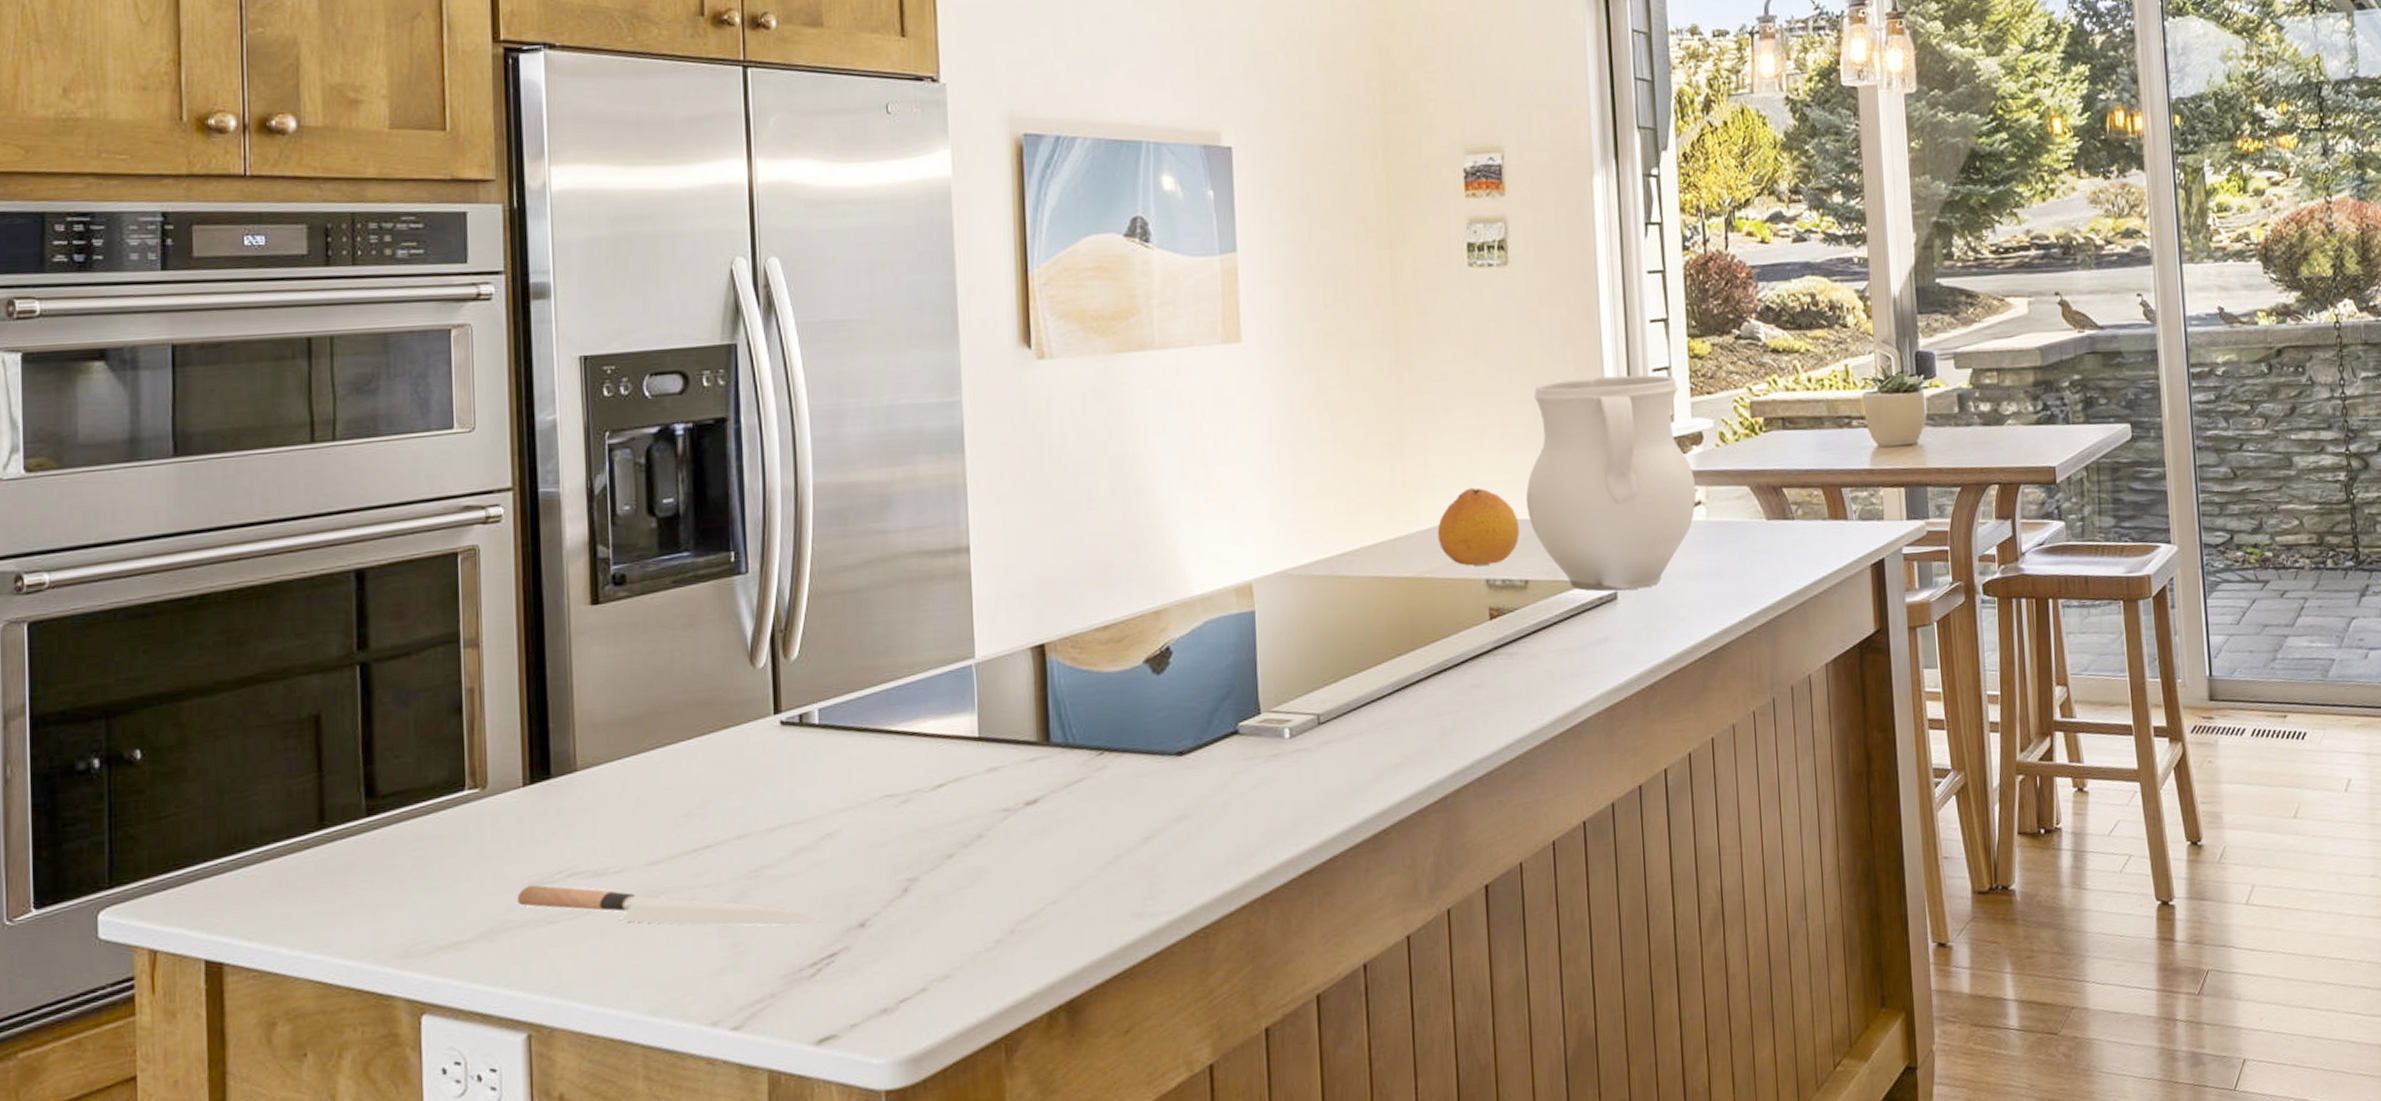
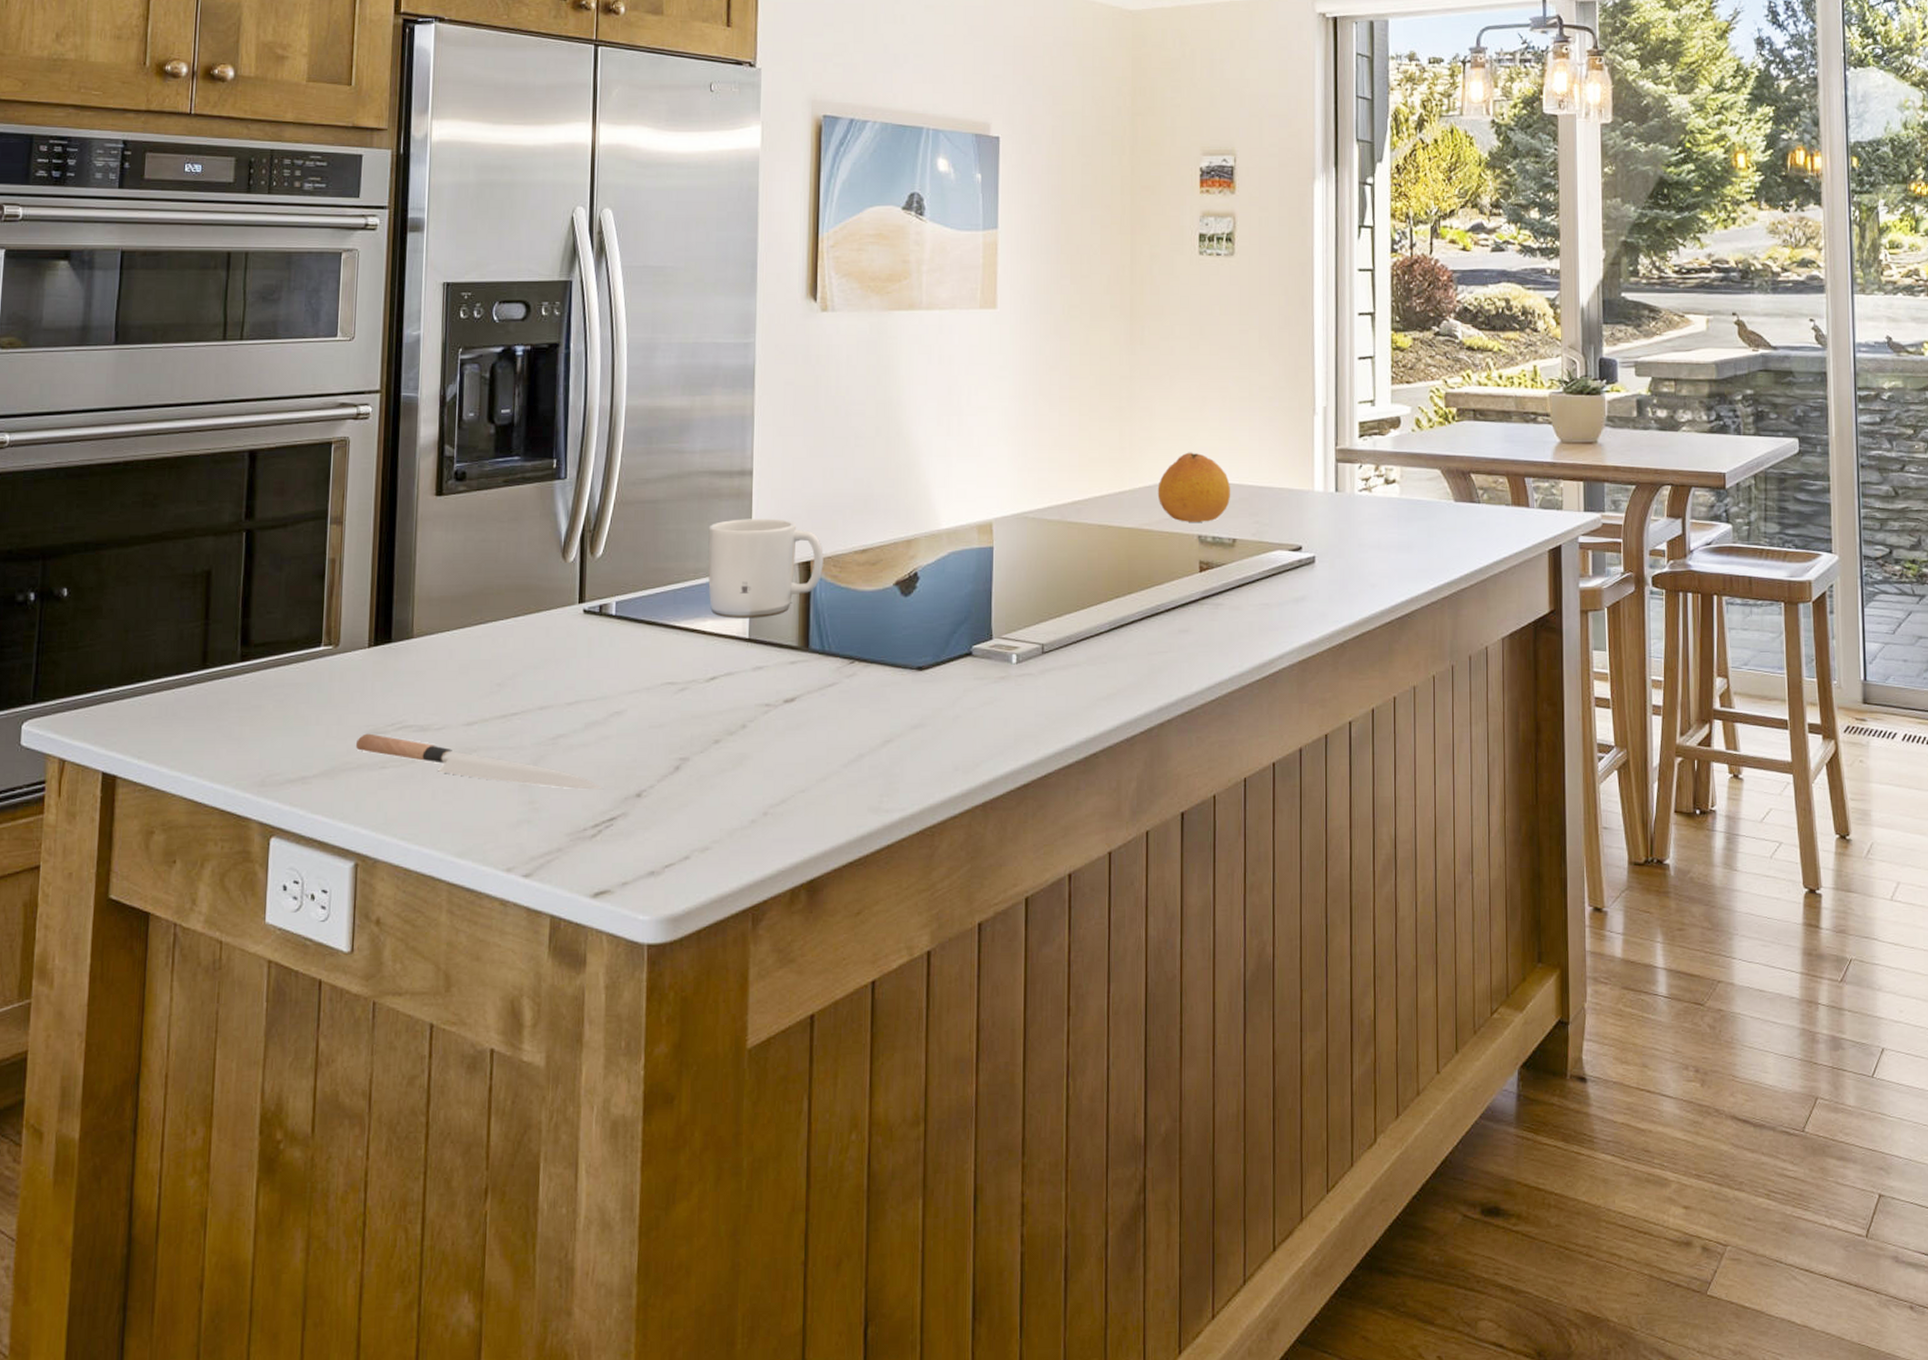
mug: none [922,599,1060,717] -> present [708,519,824,619]
ceramic jug: present [1526,375,1696,592] -> none [1239,361,1391,555]

